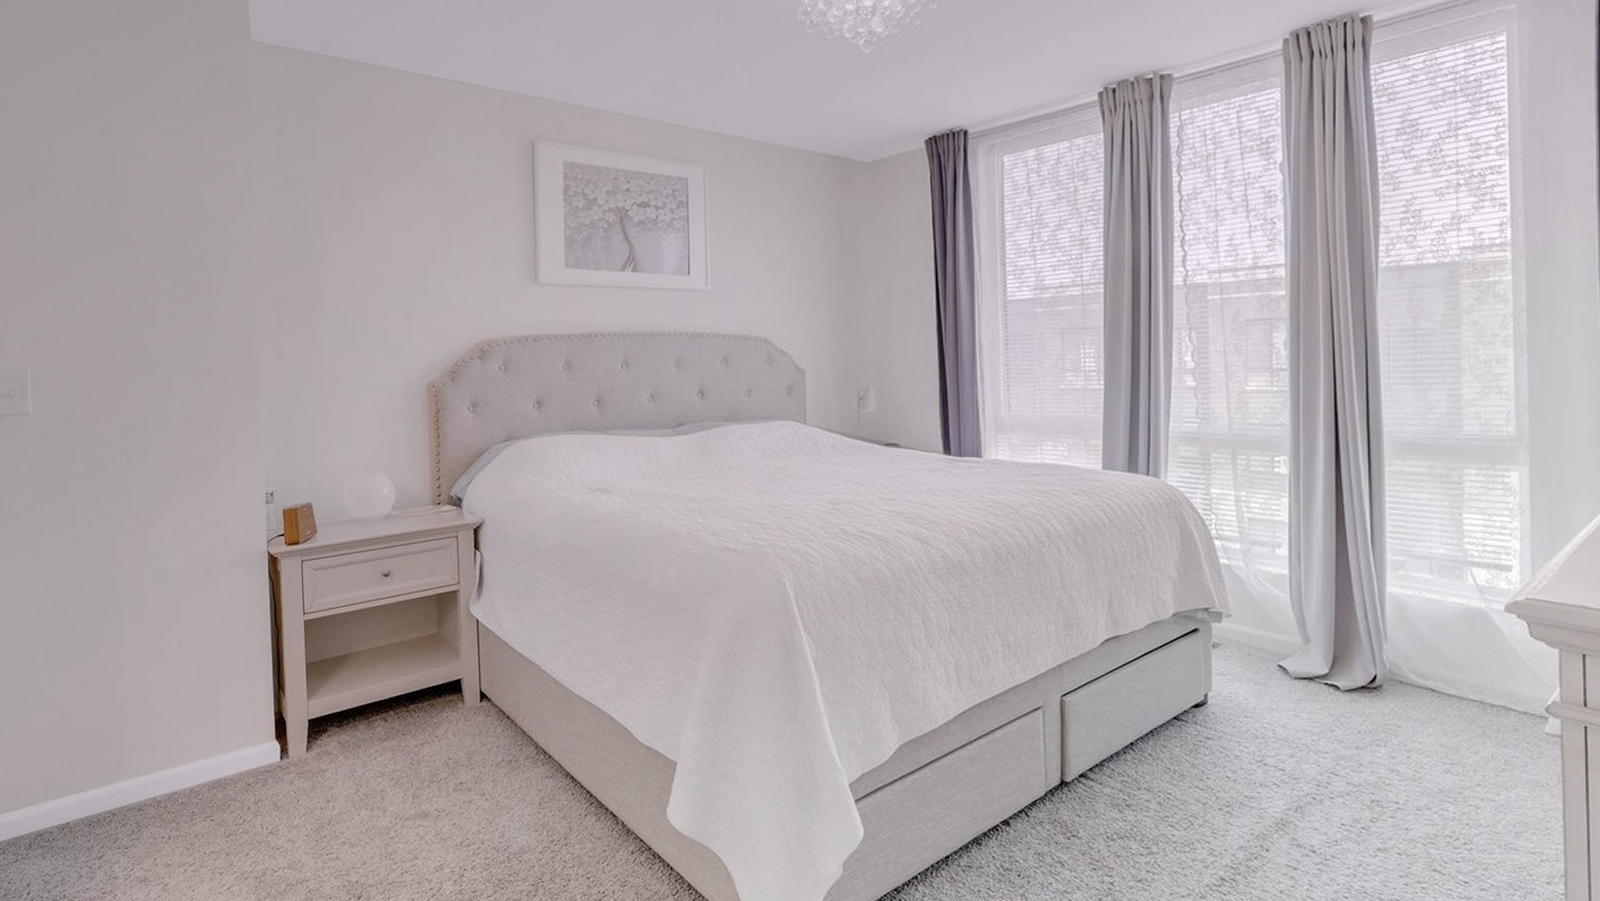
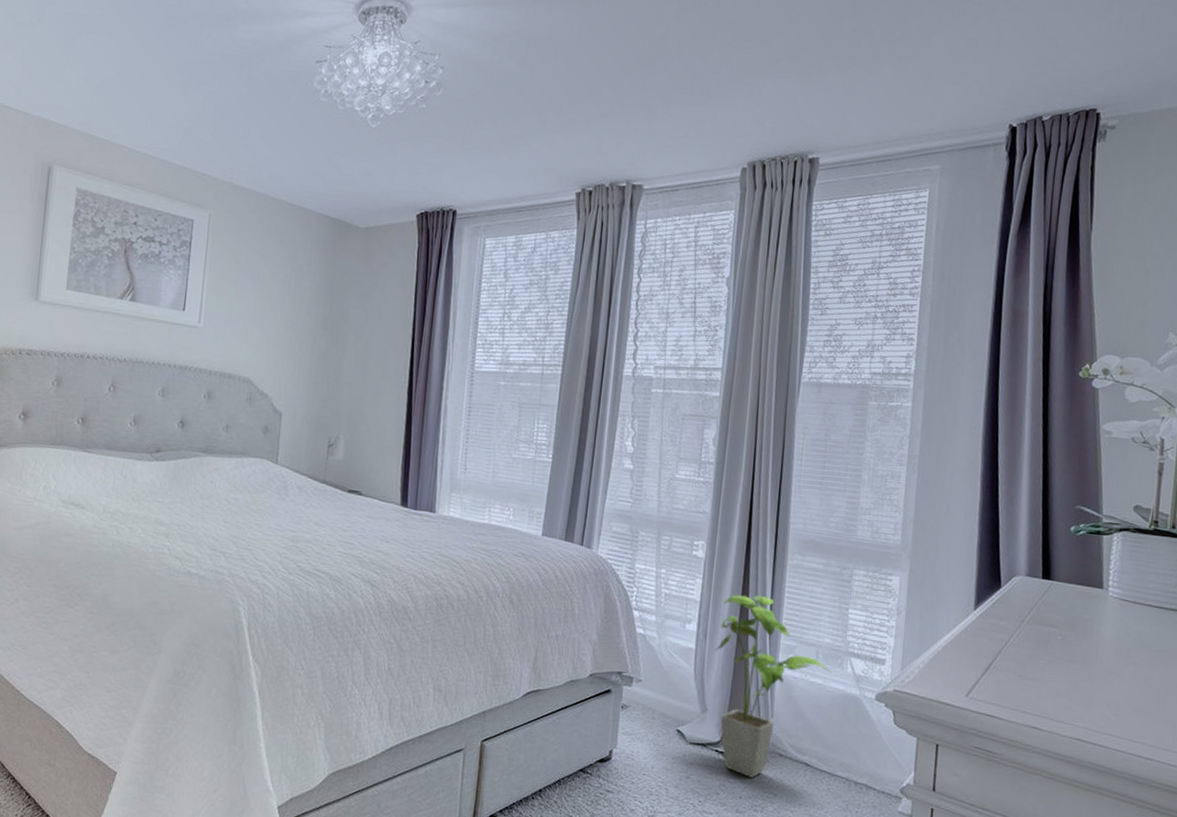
house plant: none [1312,510,1449,710] -> present [715,595,831,778]

